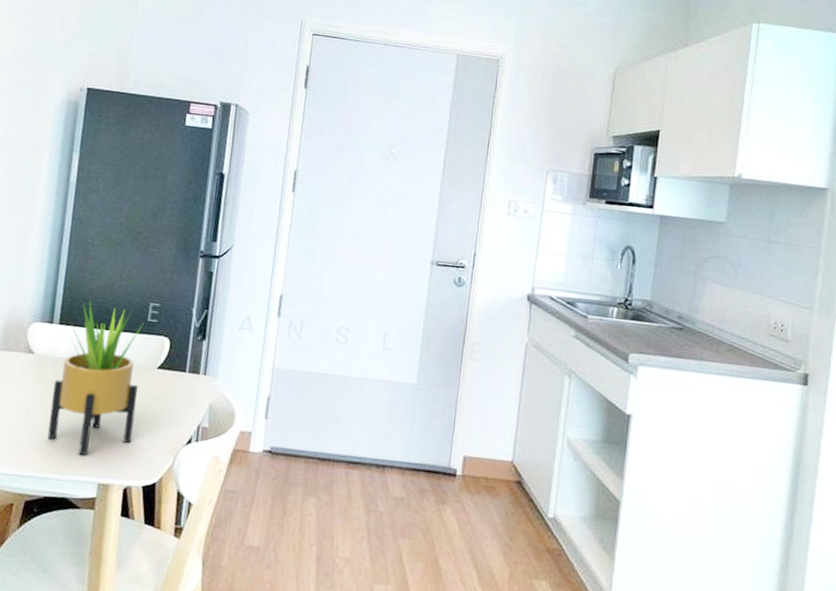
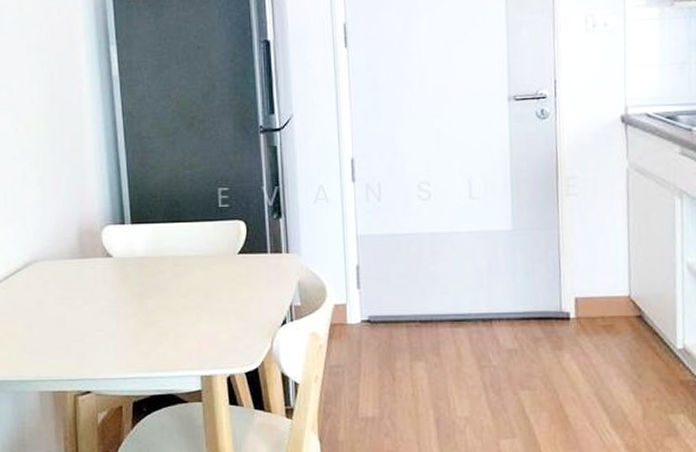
potted plant: present [47,299,144,456] -> none [138,194,226,351]

